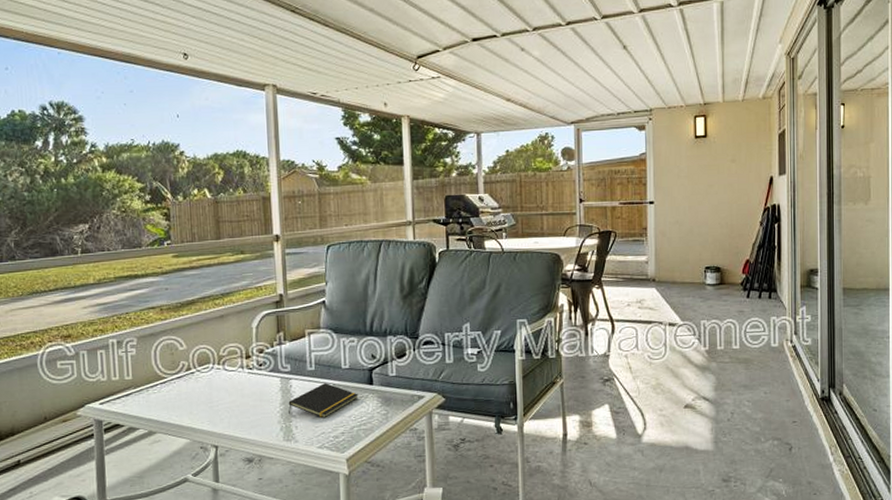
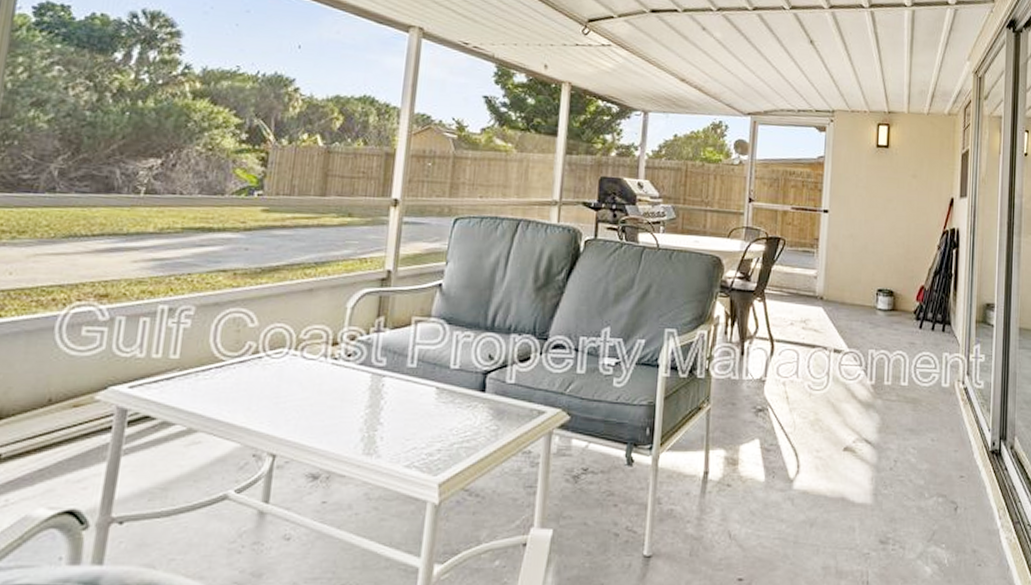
notepad: present [288,383,359,418] -> none [375,385,466,430]

